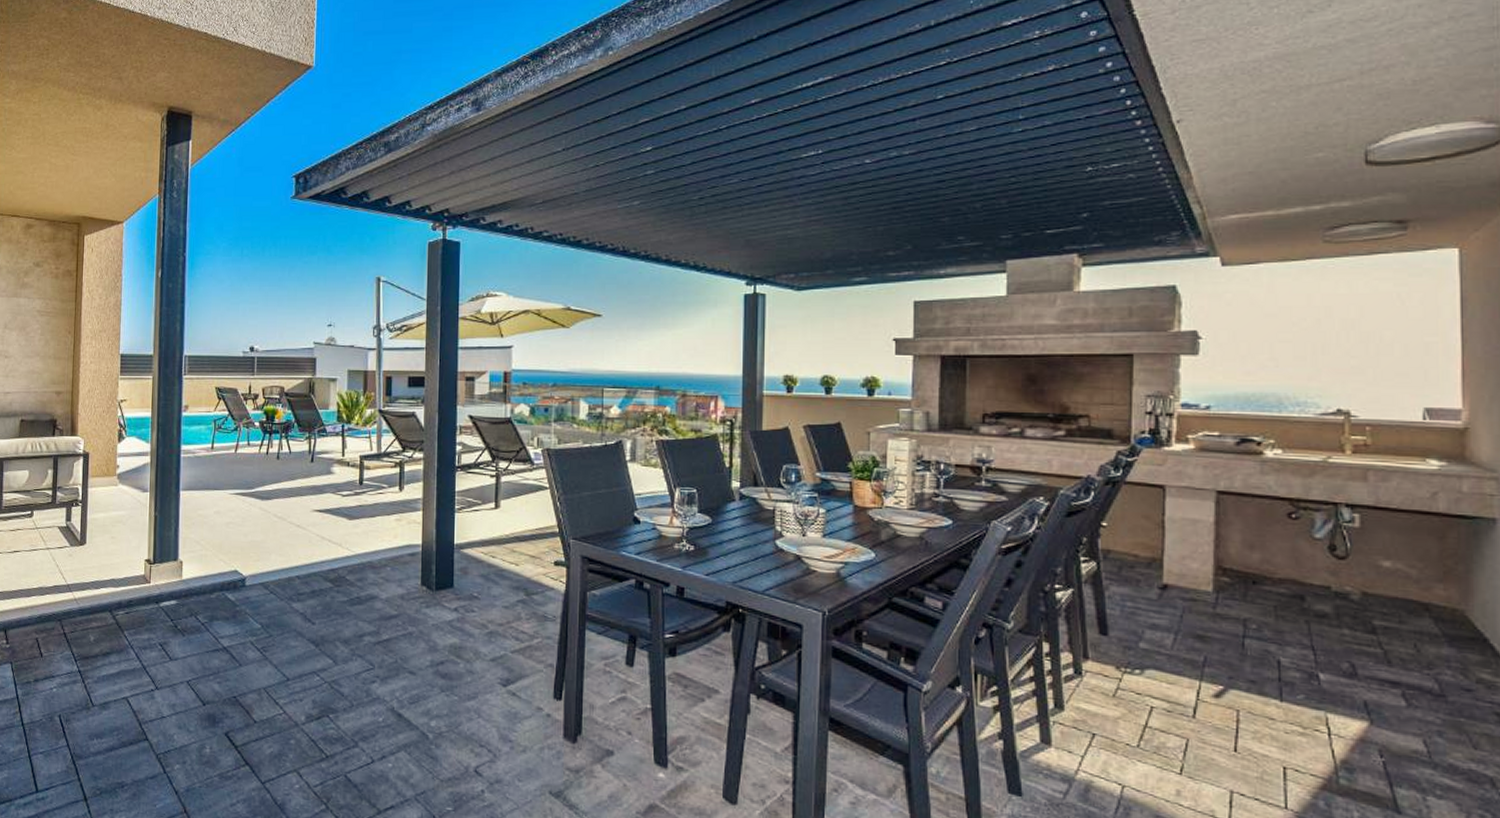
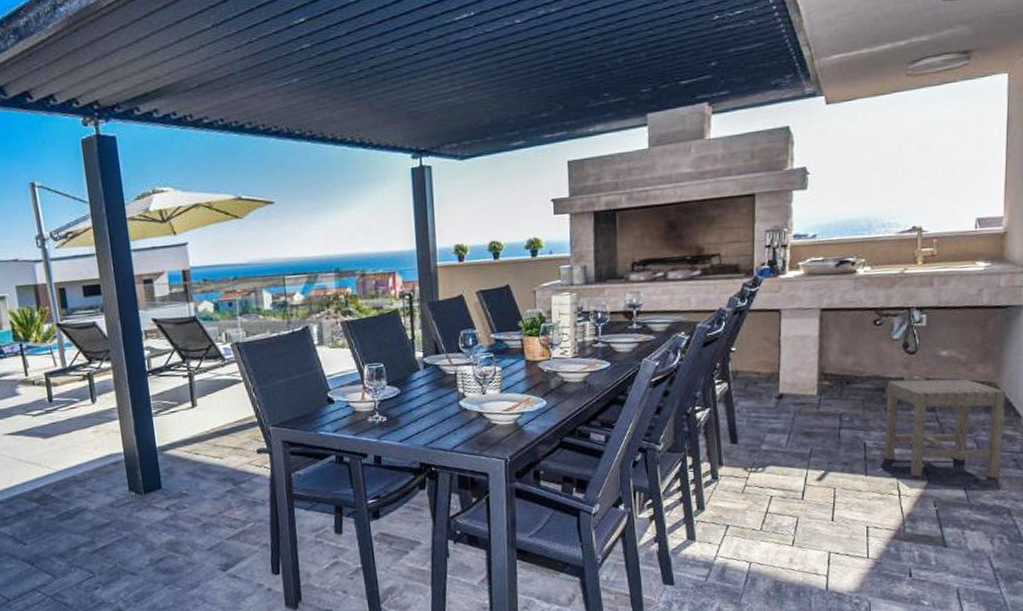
stool: none [1306,588,1479,735] -> present [884,378,1006,479]

